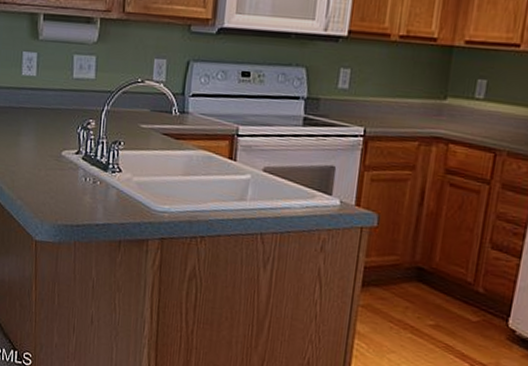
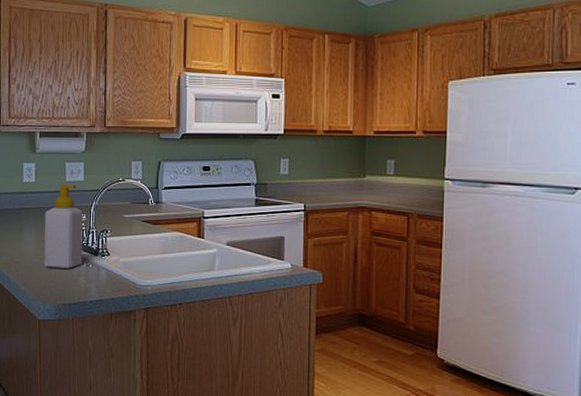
soap bottle: none [43,82,92,184] -> present [44,185,83,269]

